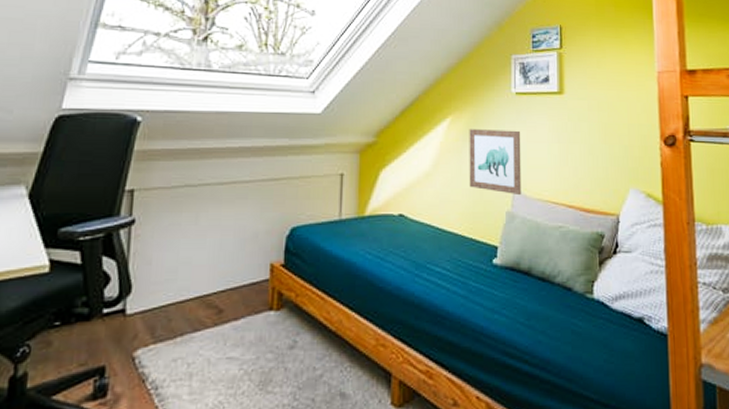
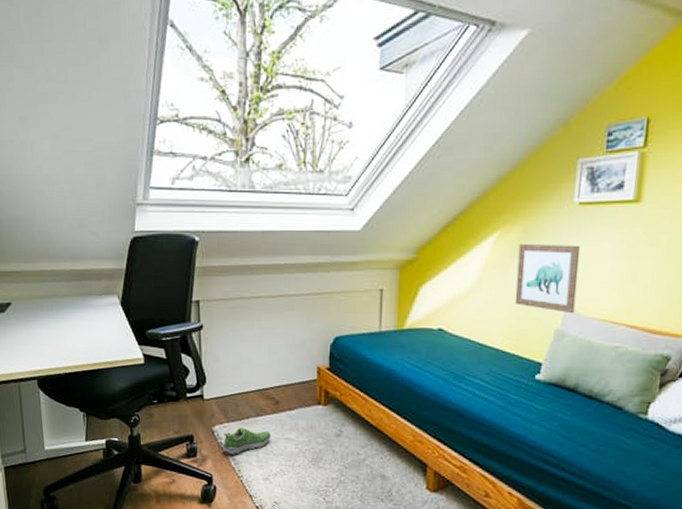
shoe: none [144,349,209,388] -> present [223,428,271,455]

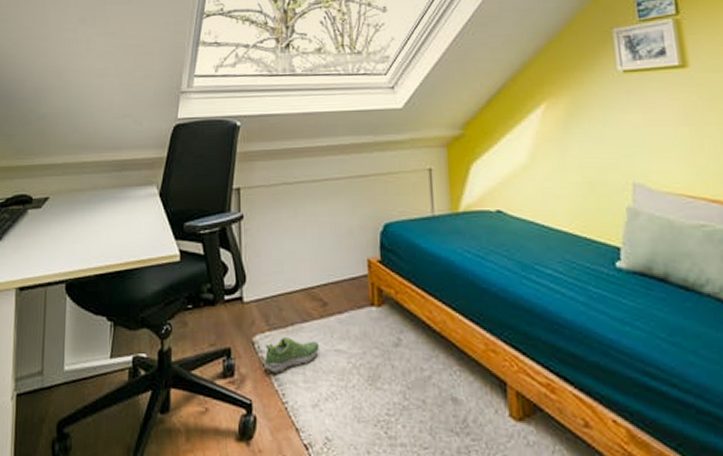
wall art: present [514,244,580,314] -> none [569,113,645,189]

